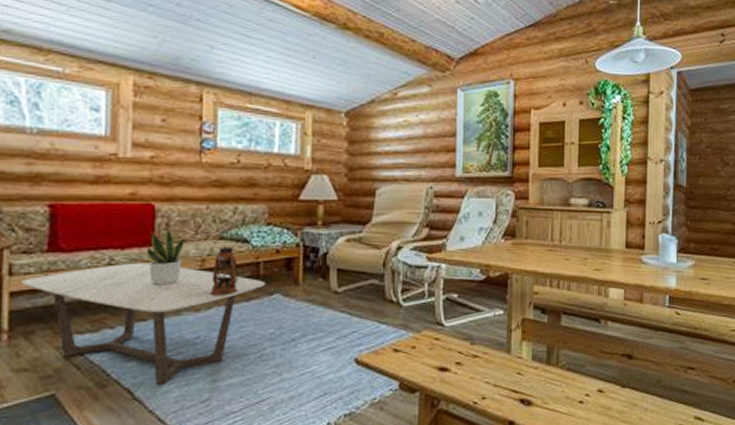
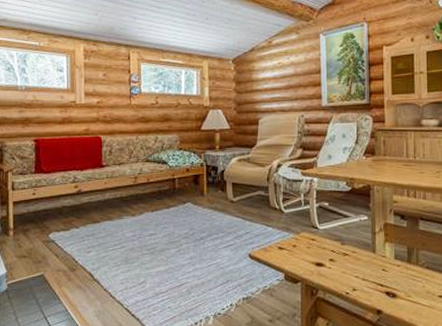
coffee table: present [20,262,265,386] -> none [19,180,180,271]
potted plant: present [146,227,186,285] -> none [97,153,123,196]
lantern: present [210,245,239,296] -> none [142,166,161,204]

